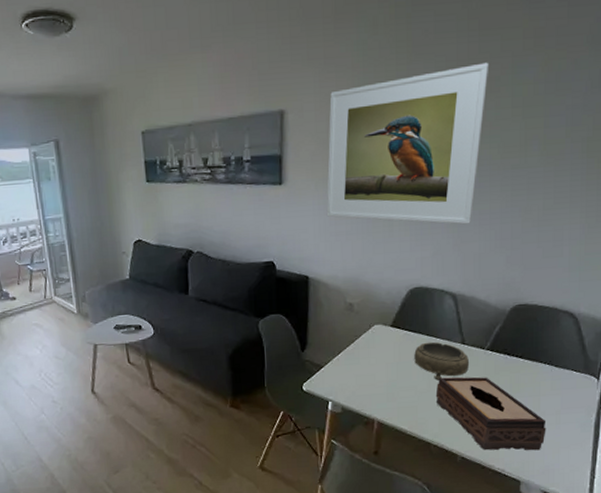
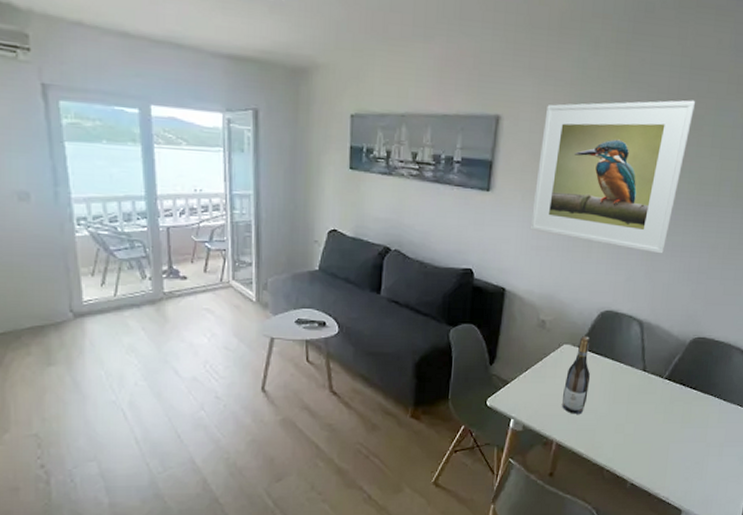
wine bottle: none [379,315,406,392] -> present [562,336,591,414]
decorative bowl: present [414,341,470,379] -> none [597,366,649,404]
tissue box: present [435,376,546,451] -> none [613,403,711,481]

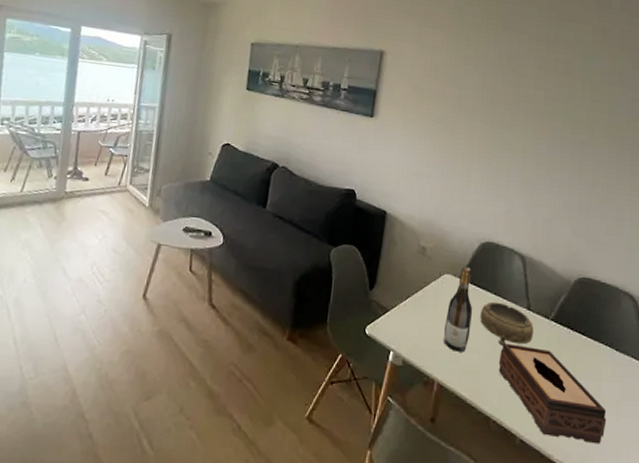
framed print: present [529,100,696,254] -> none [410,43,565,189]
decorative bowl: none [597,366,649,404] -> present [480,301,534,345]
tissue box: none [613,403,711,481] -> present [498,343,607,444]

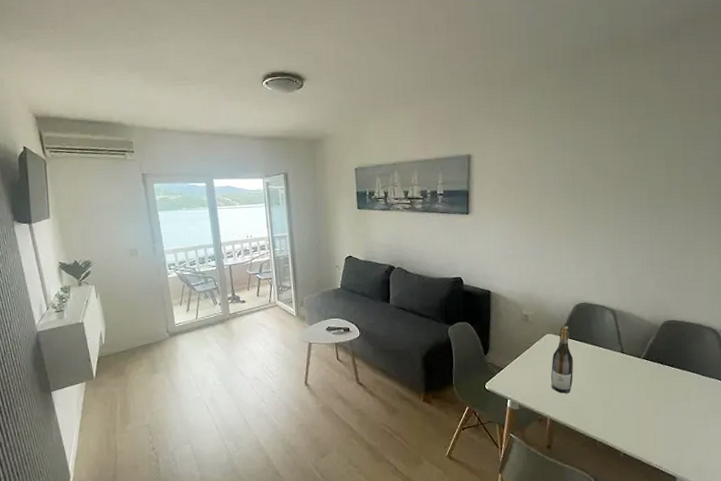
decorative bowl: present [480,301,534,345] -> none [580,350,629,383]
tissue box: present [498,343,607,444] -> none [599,381,697,450]

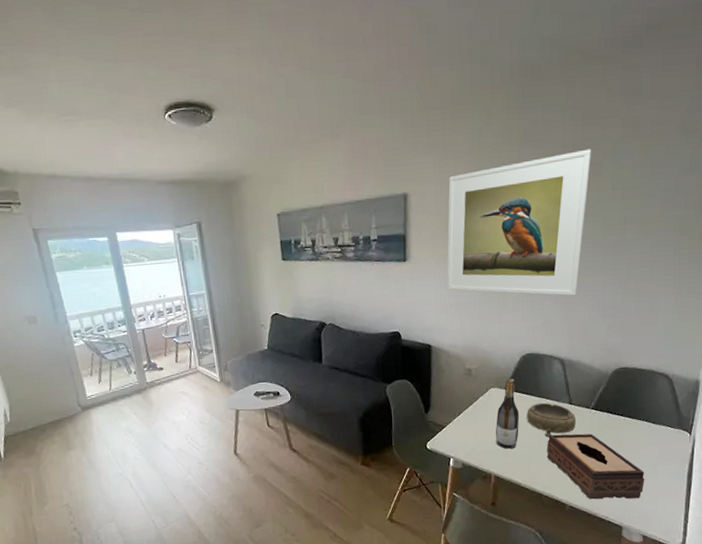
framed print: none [505,122,637,252] -> present [446,149,592,296]
decorative bowl: none [580,350,629,383] -> present [527,402,577,436]
tissue box: none [599,381,697,450] -> present [546,433,645,500]

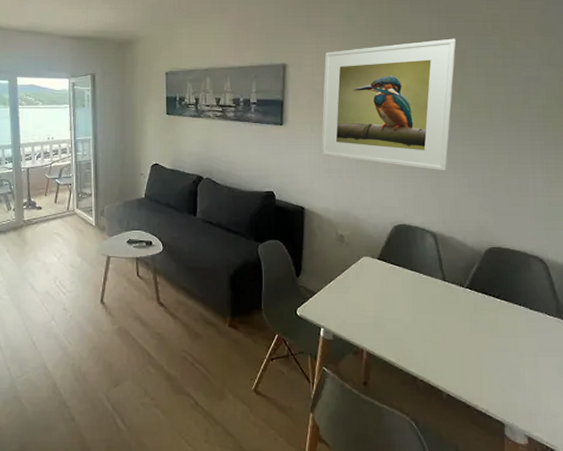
wine bottle: present [496,378,520,449] -> none [368,249,393,323]
decorative bowl: present [527,402,577,436] -> none [399,276,451,313]
tissue box: present [546,433,645,500] -> none [420,312,526,393]

